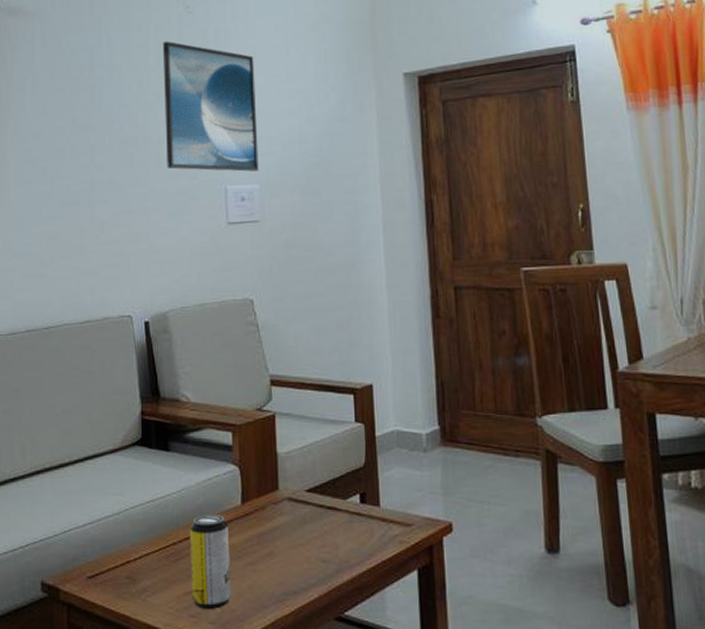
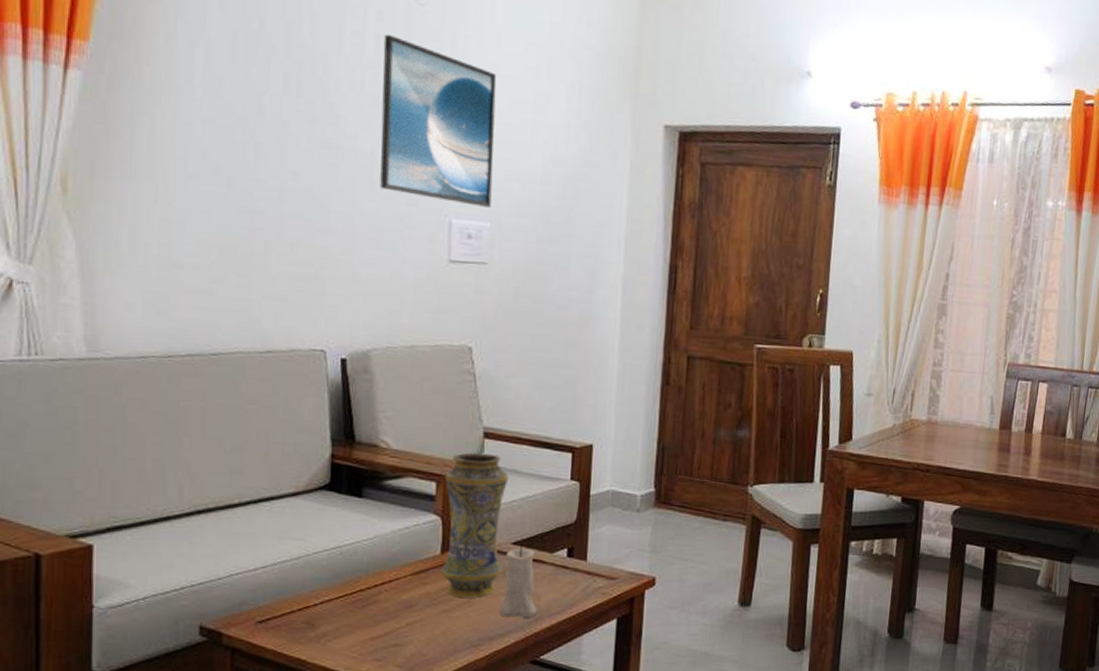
beverage can: present [190,515,231,609] -> none [378,563,425,653]
vase: none [239,400,299,549] -> present [441,452,509,598]
candle: none [300,491,337,570] -> present [499,544,538,618]

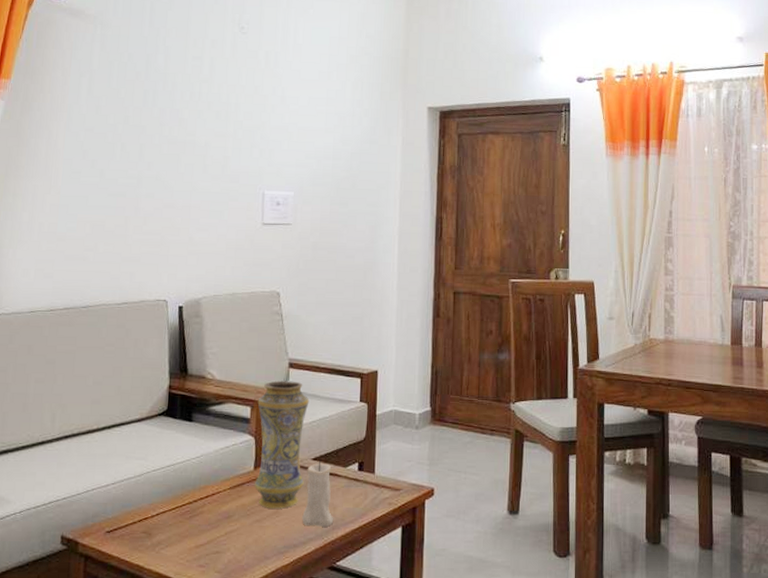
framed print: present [380,34,497,208] -> none [211,56,299,180]

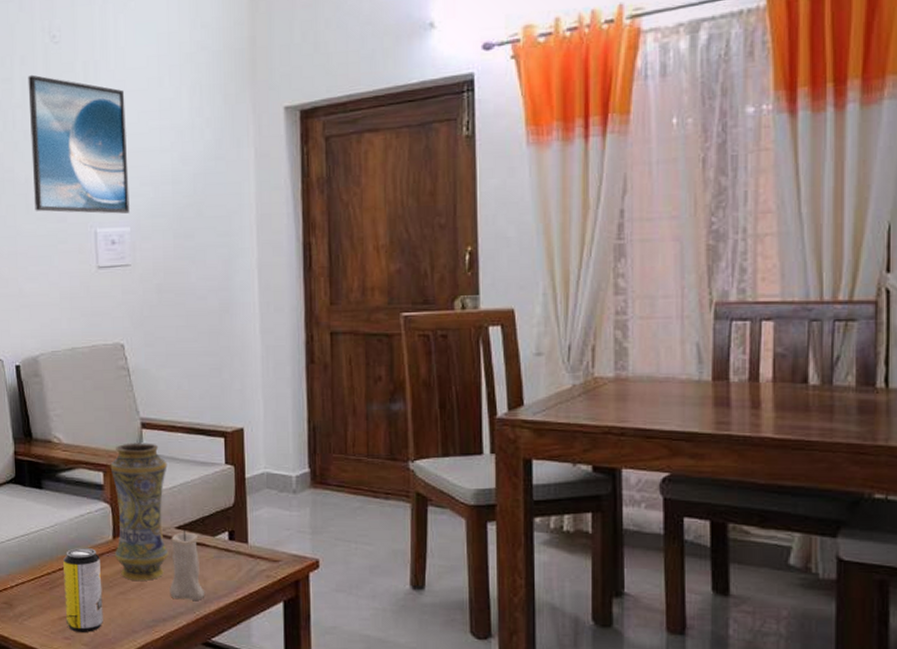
beverage can: none [202,478,241,560] -> present [63,548,103,632]
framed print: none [211,56,299,180] -> present [28,74,130,214]

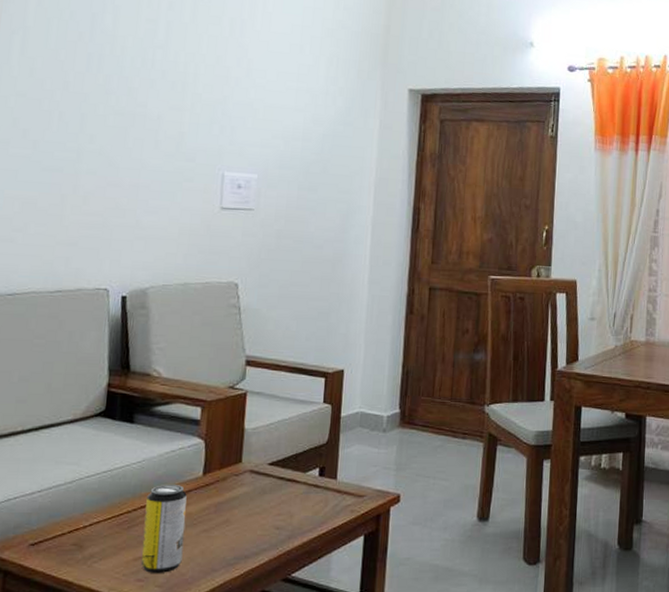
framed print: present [28,74,130,214] -> none [164,20,267,162]
vase: present [110,443,169,581] -> none [202,379,268,517]
candle: present [170,528,205,600] -> none [255,464,291,536]

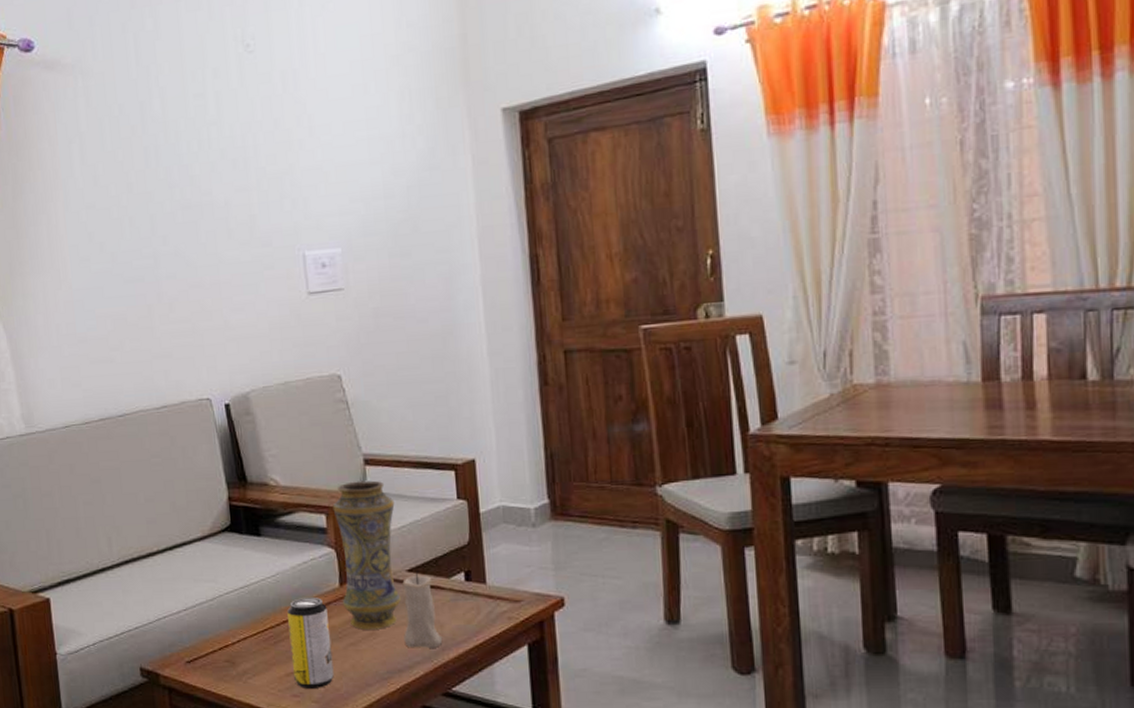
vase: none [202,379,268,517] -> present [332,480,401,630]
candle: none [255,464,291,536] -> present [402,571,443,648]

